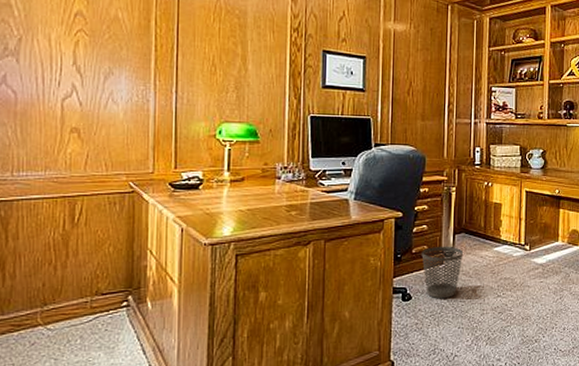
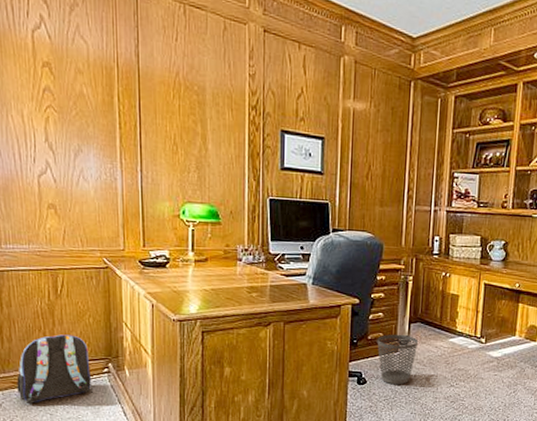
backpack: none [17,267,107,348] -> present [17,334,91,404]

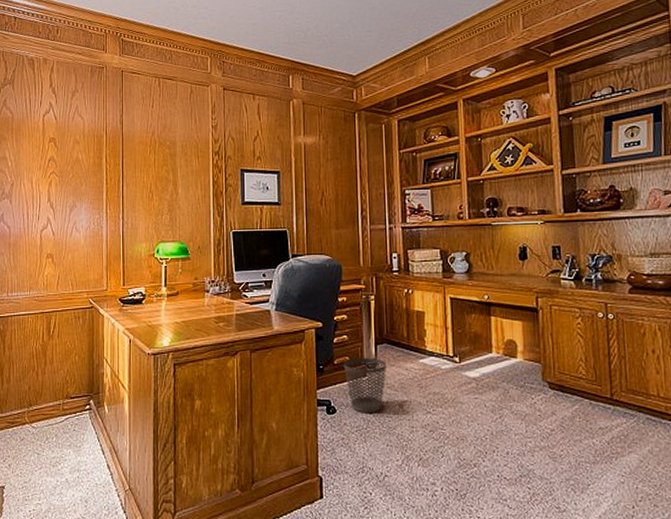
backpack: present [17,334,91,404] -> none [11,373,74,443]

